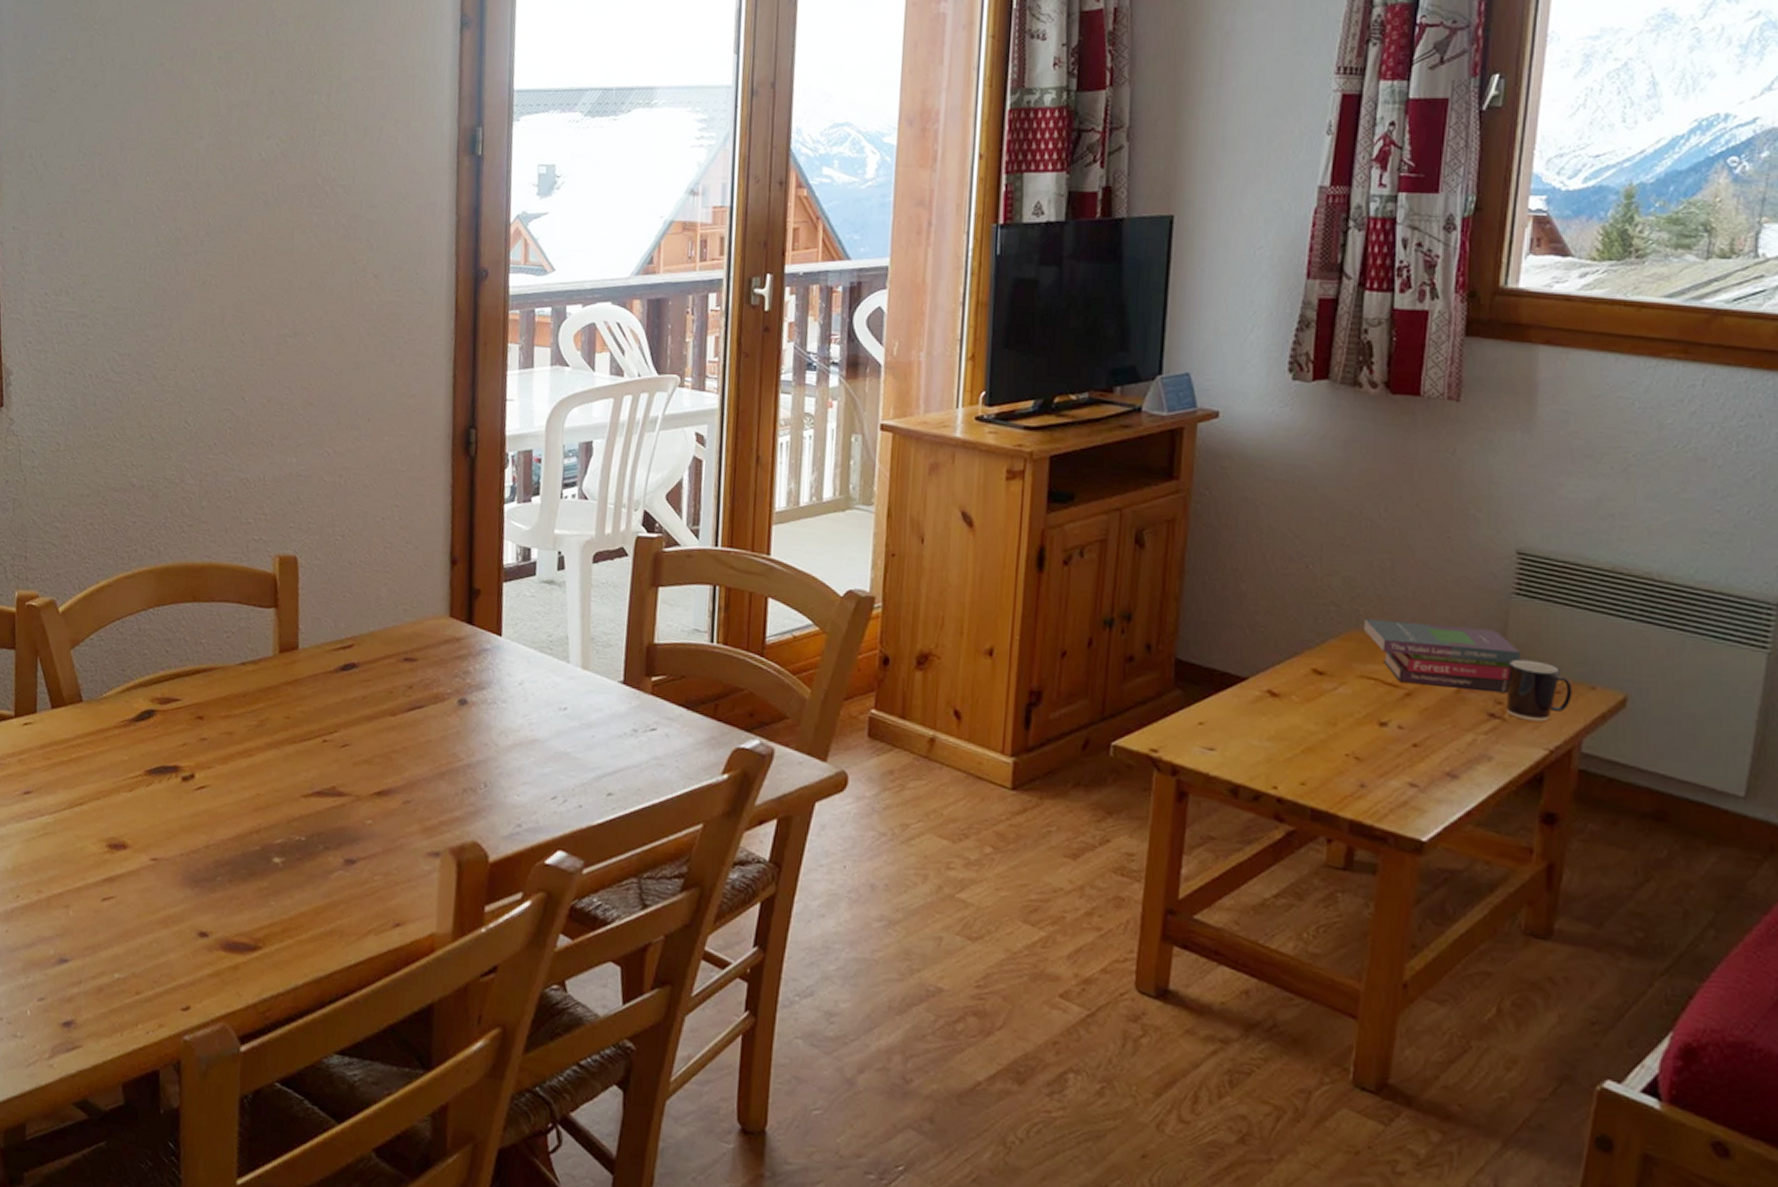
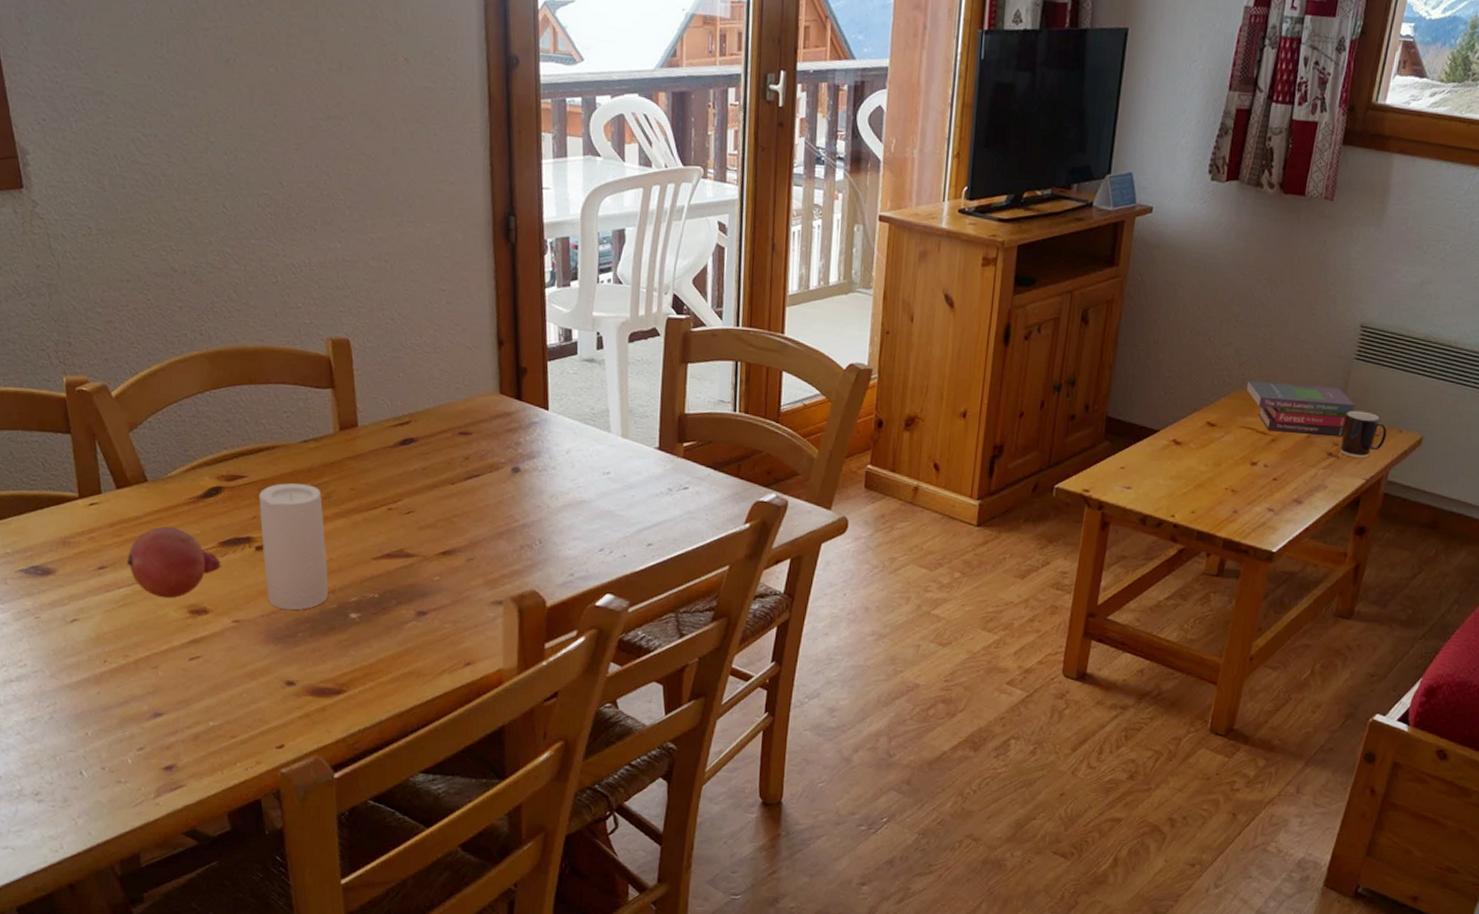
fruit: none [51,750,146,830] -> present [126,526,222,599]
candle: none [188,708,255,851] -> present [259,482,329,611]

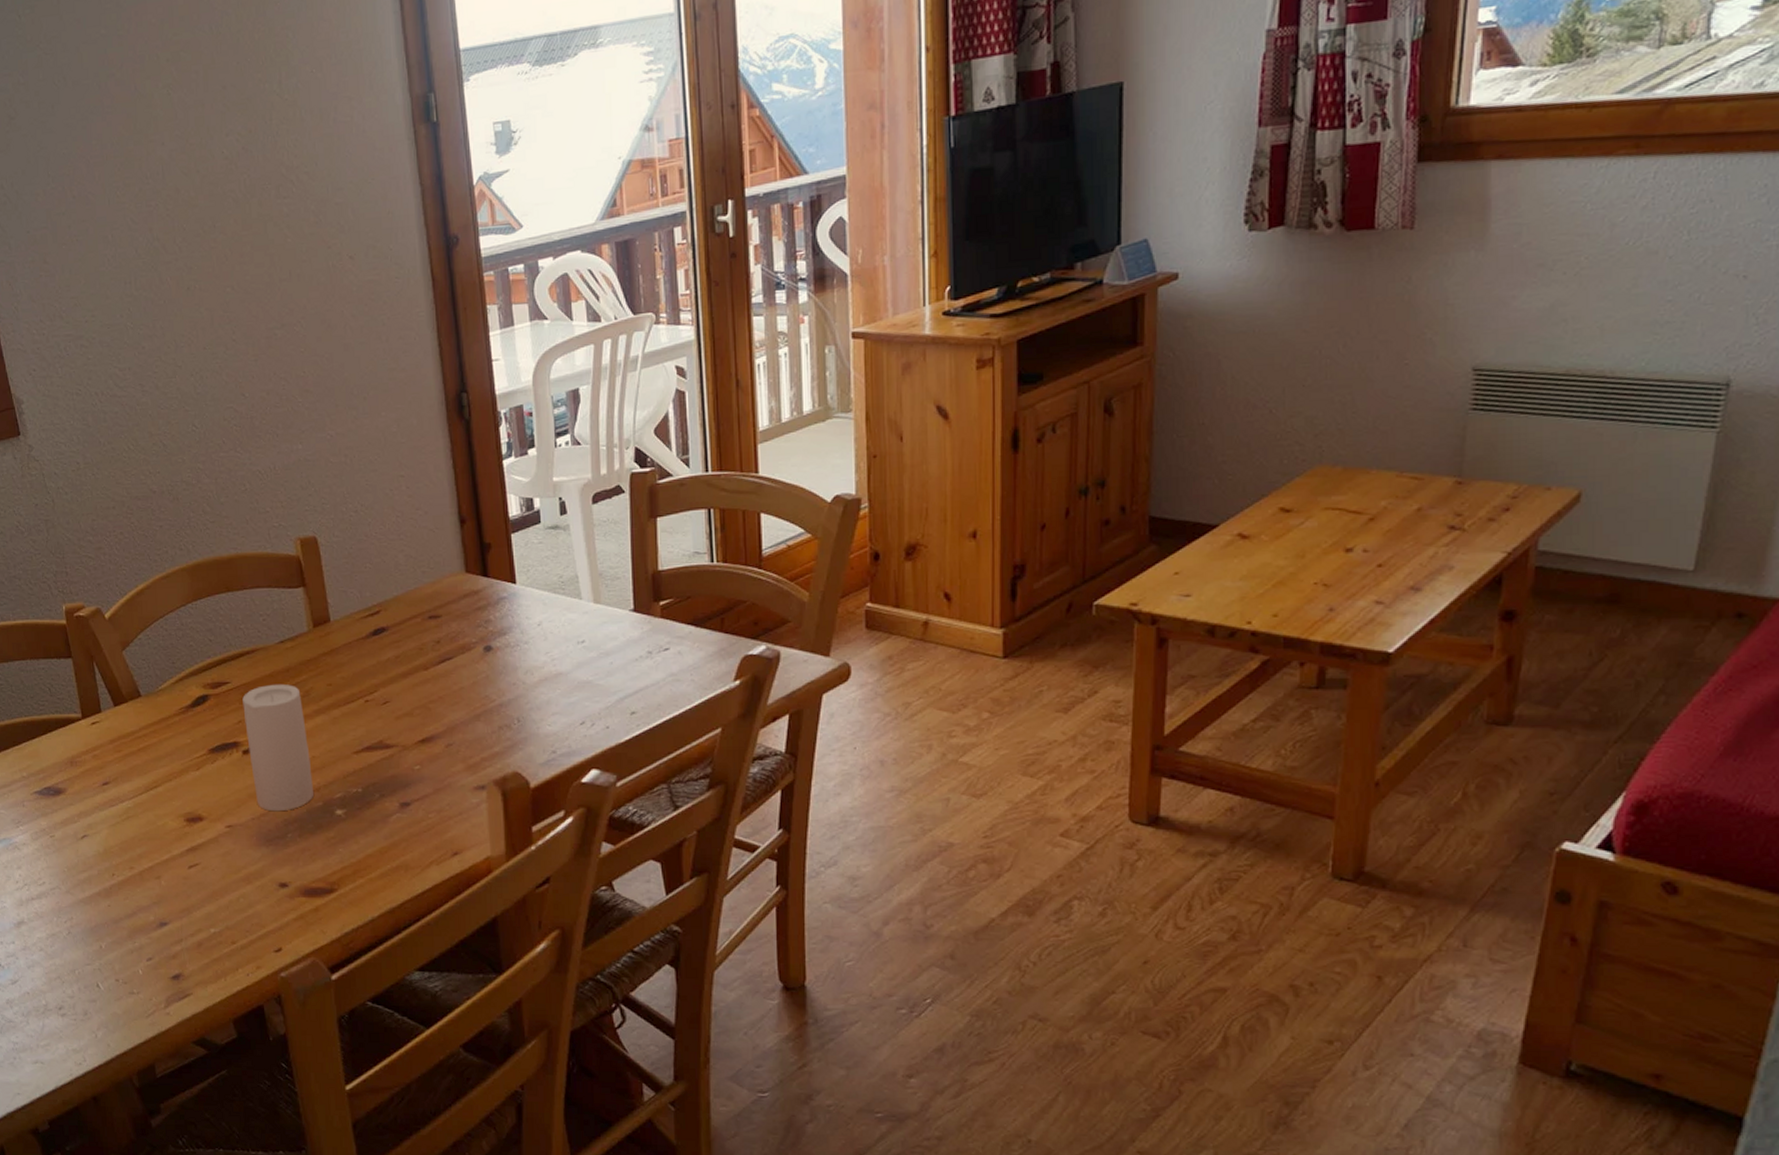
fruit: present [126,526,222,599] -> none [127,738,213,809]
books: present [1246,380,1356,438] -> none [1326,446,1480,509]
mug: present [1340,410,1387,458] -> none [1465,470,1528,528]

